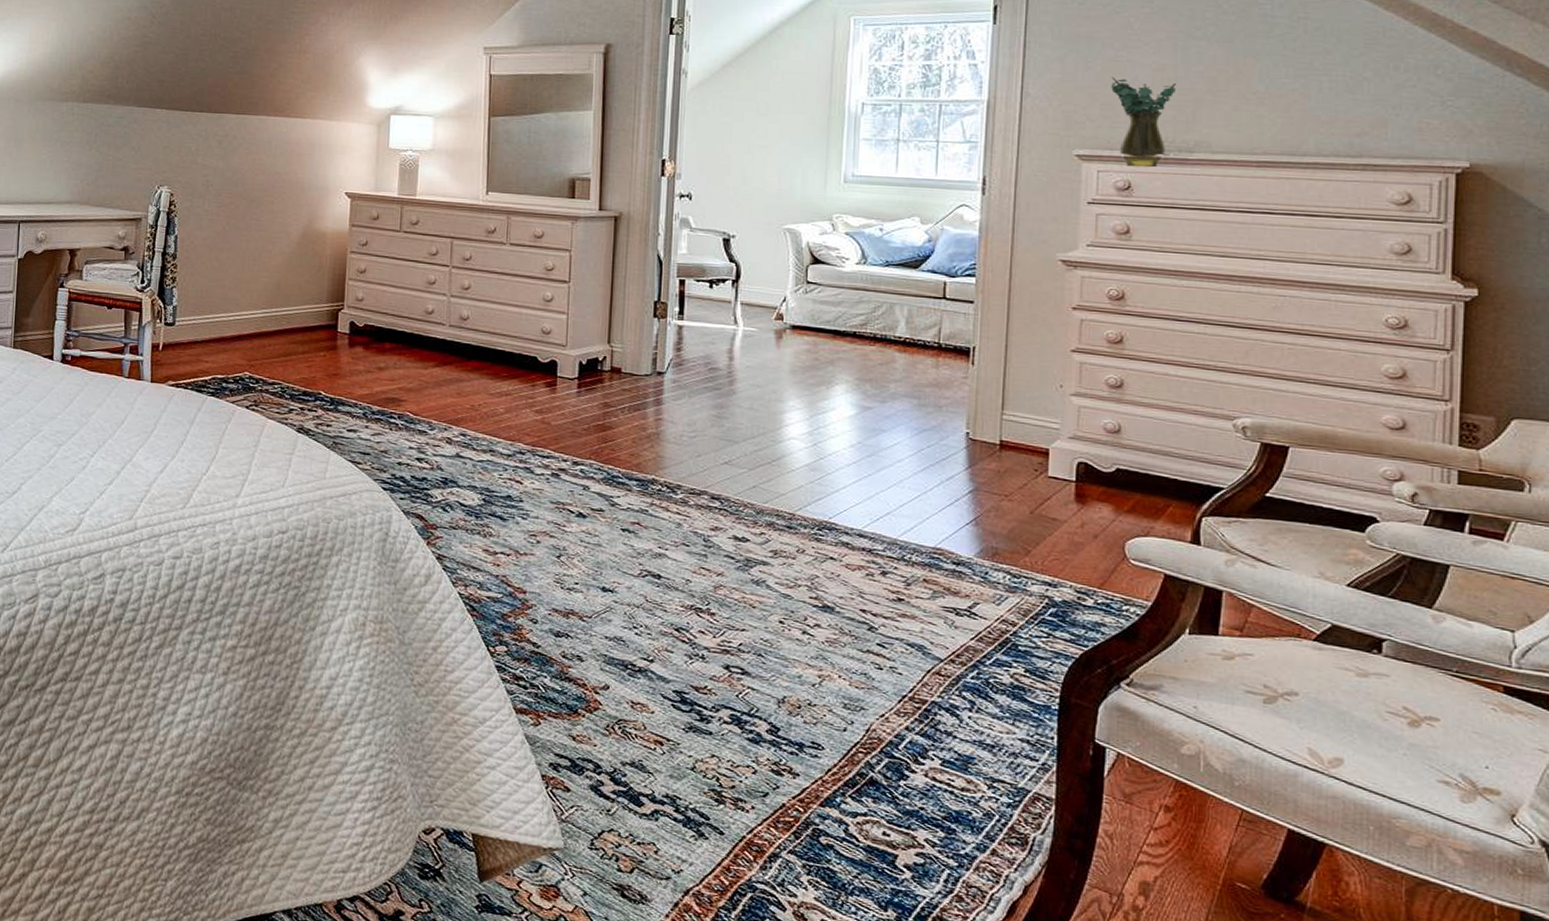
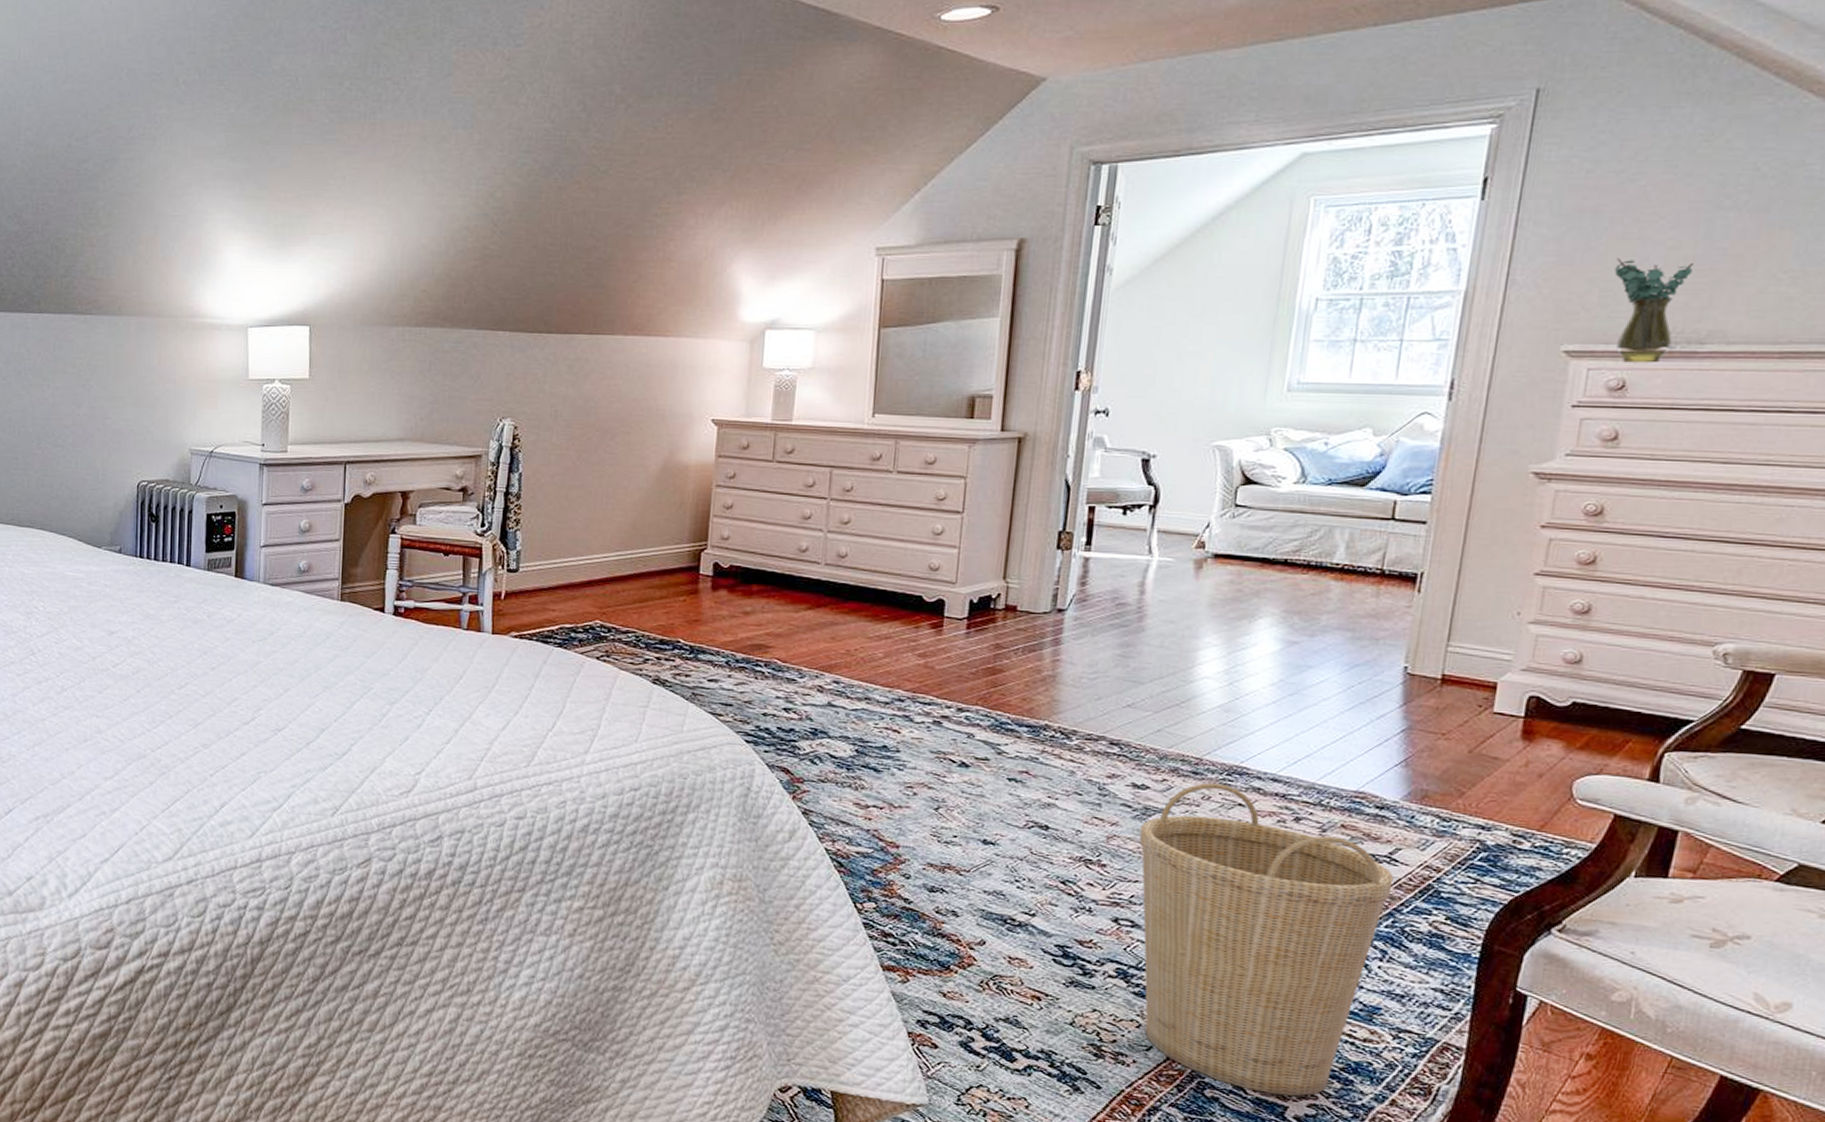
basket: none [743,537,975,845] -> present [1138,783,1394,1097]

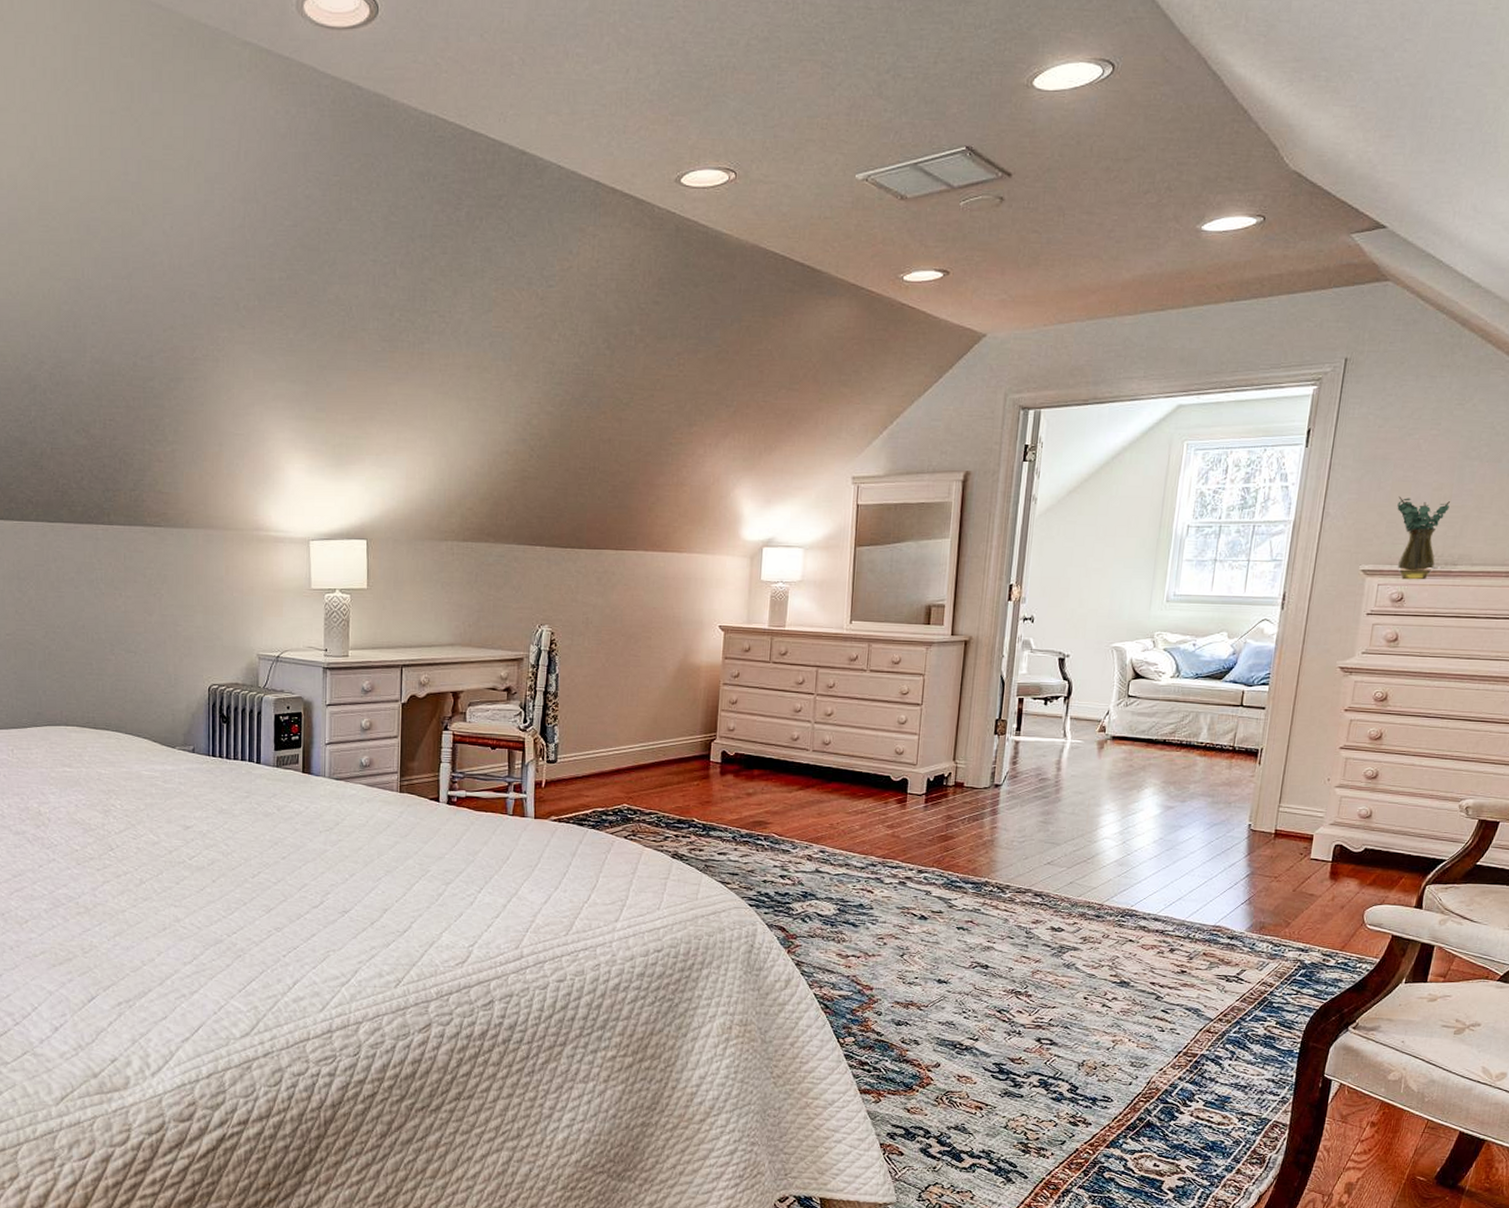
basket: present [1138,783,1394,1097] -> none [1056,924,1240,1172]

